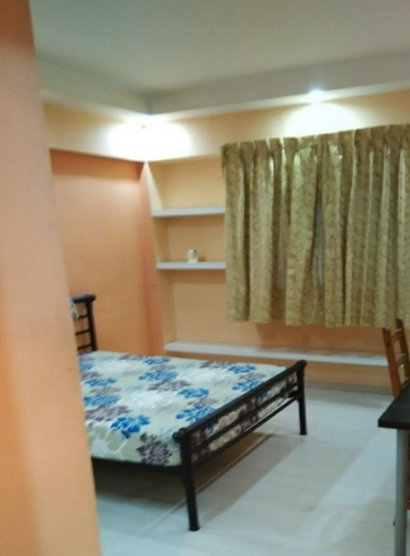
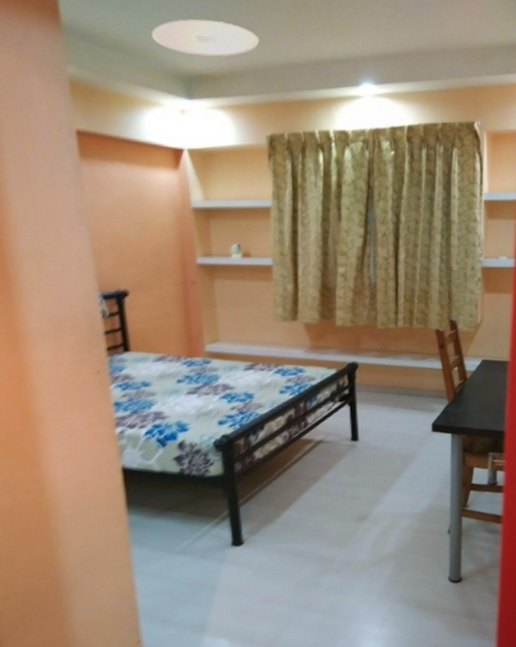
ceiling light: none [115,39,214,73] -> present [152,19,260,57]

